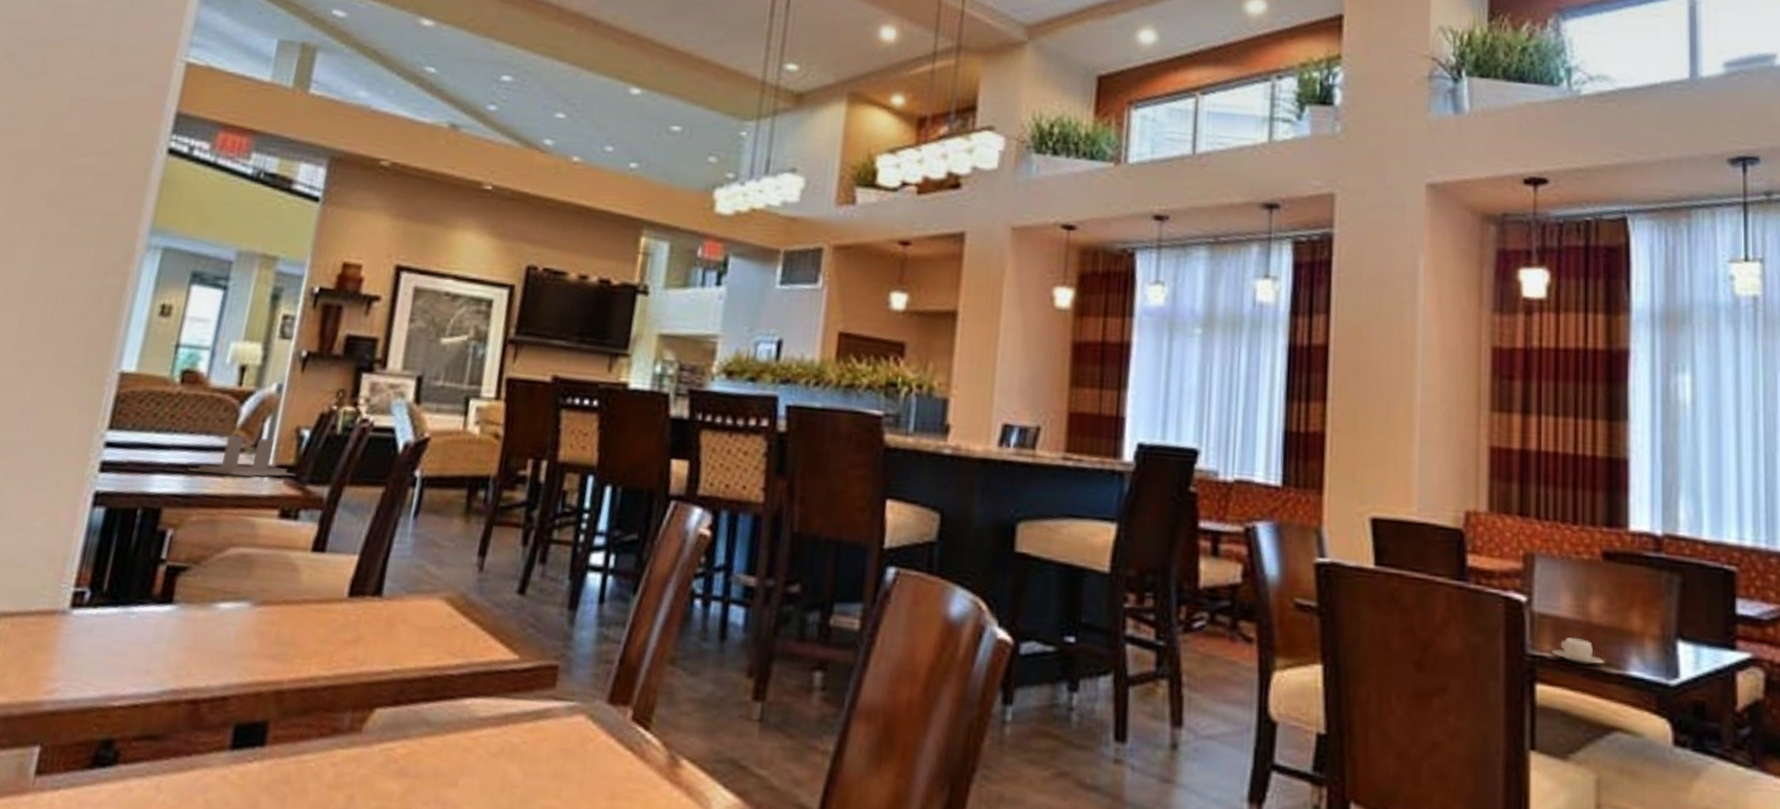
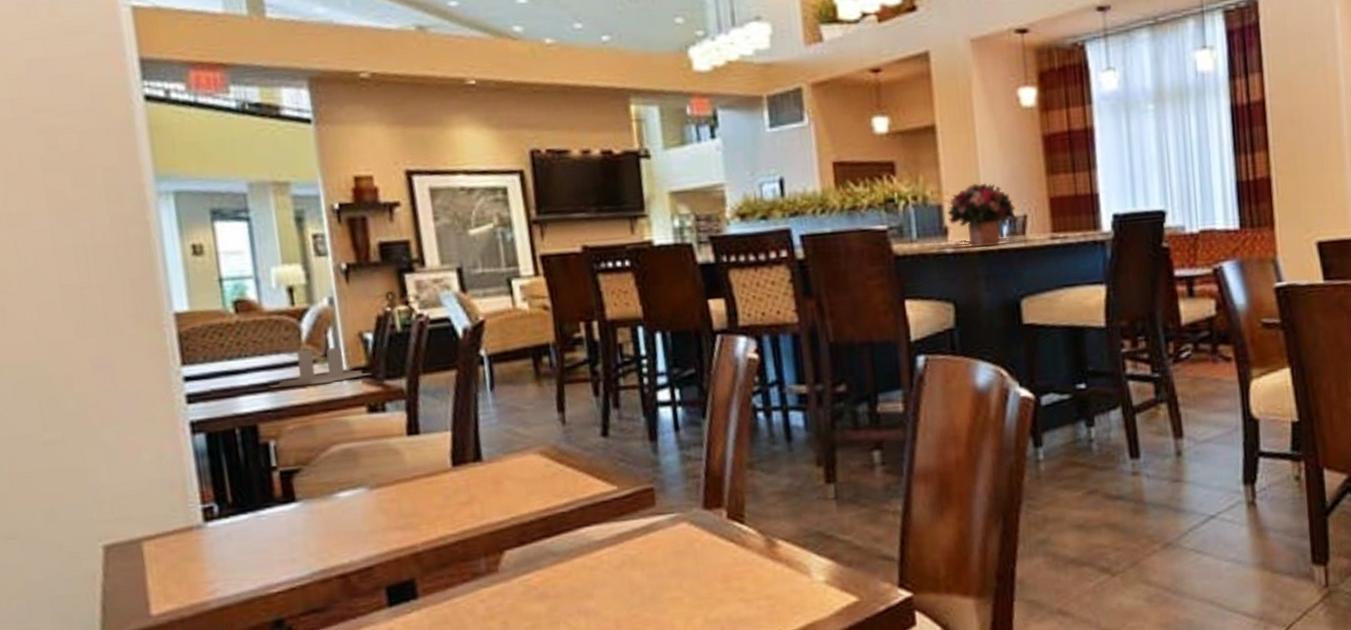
bouquet: none [952,382,1029,456] -> present [947,183,1017,247]

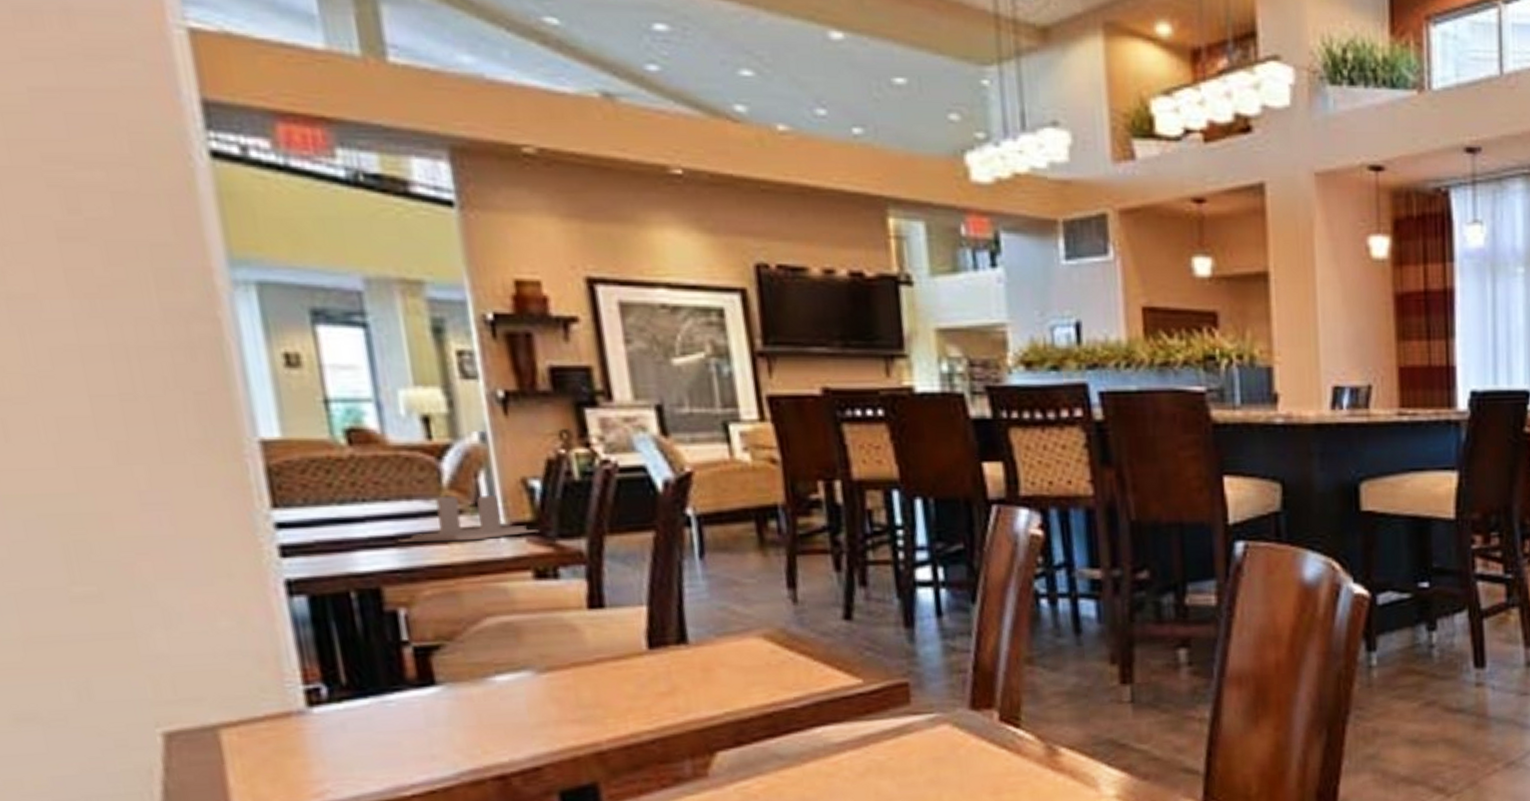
bouquet: present [947,183,1017,247] -> none [1278,344,1360,419]

